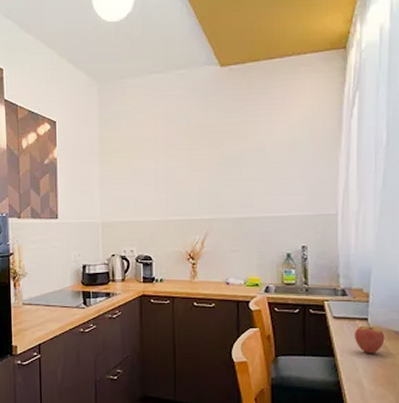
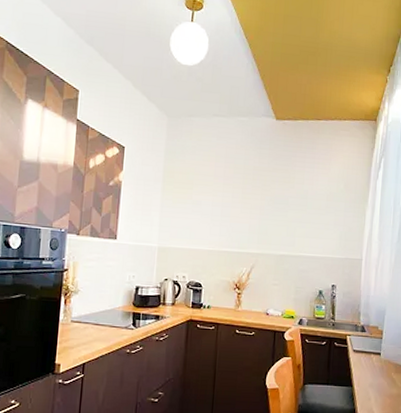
fruit: present [353,321,385,353] -> none [369,356,393,385]

